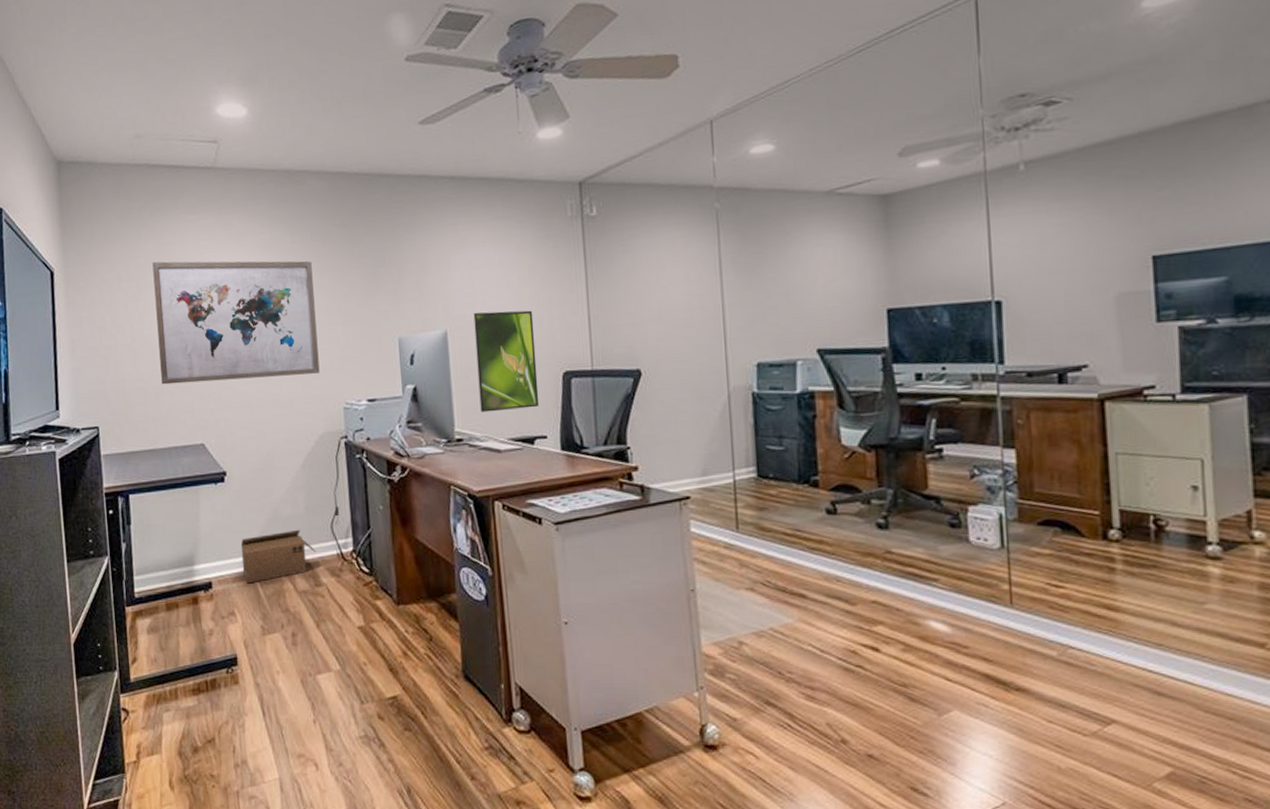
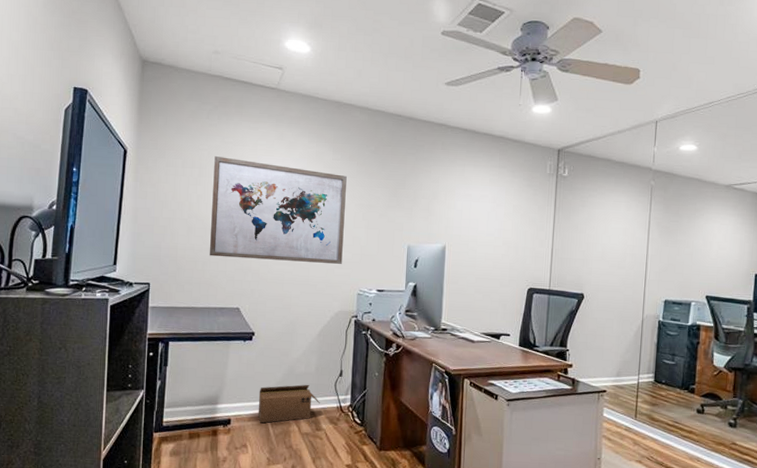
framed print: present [473,310,540,413] -> none [463,234,512,312]

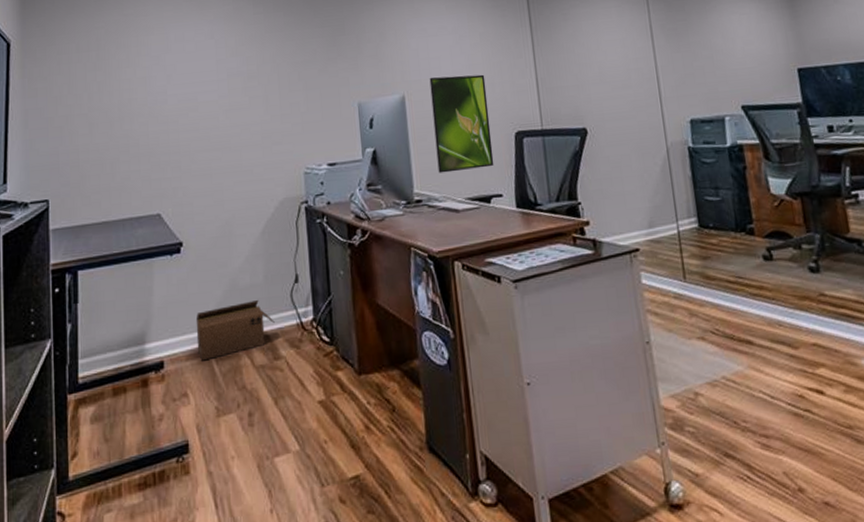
wall art: present [210,155,347,264] -> none [114,30,281,155]
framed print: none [463,234,512,312] -> present [429,74,494,173]

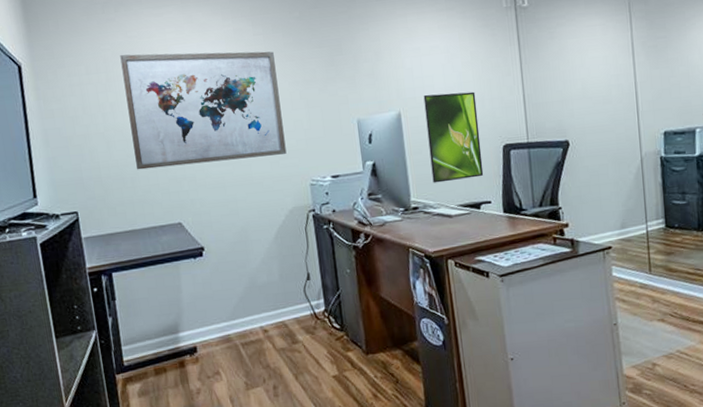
wall art: none [114,30,281,155] -> present [120,51,287,170]
cardboard box: present [195,299,275,361] -> none [221,294,291,346]

